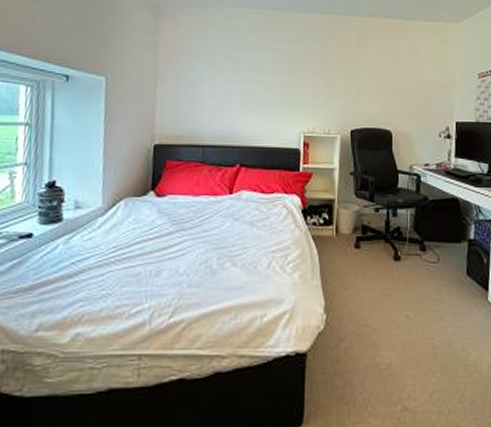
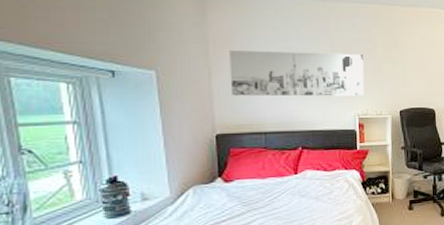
wall art: none [174,59,314,112] -> present [229,51,365,97]

